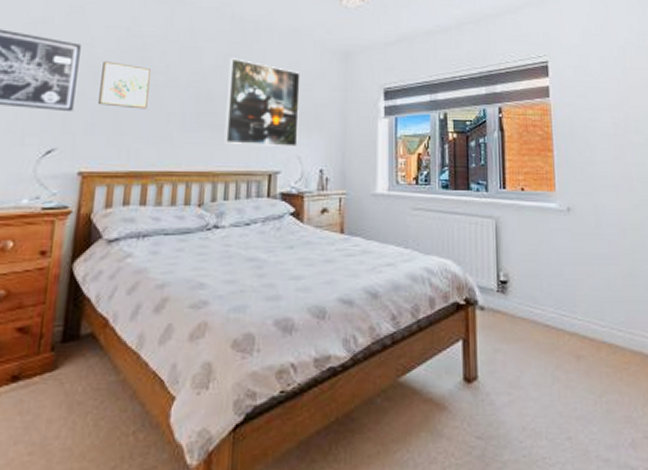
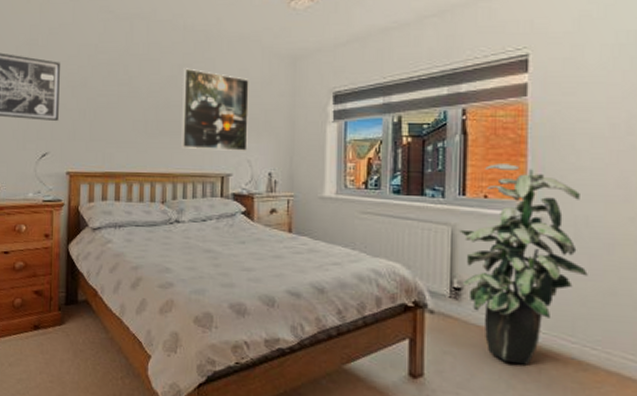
wall art: present [98,61,151,110] -> none [77,76,116,118]
indoor plant: none [502,158,609,355] -> present [460,164,588,365]

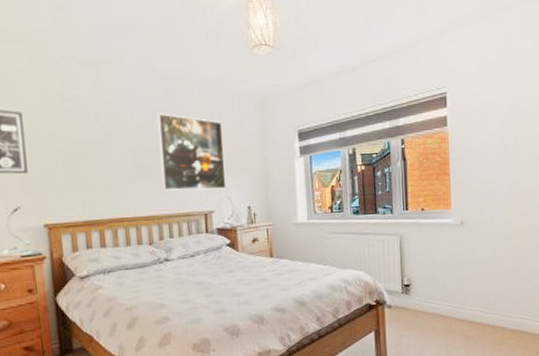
indoor plant: present [460,164,588,365] -> none [406,182,495,336]

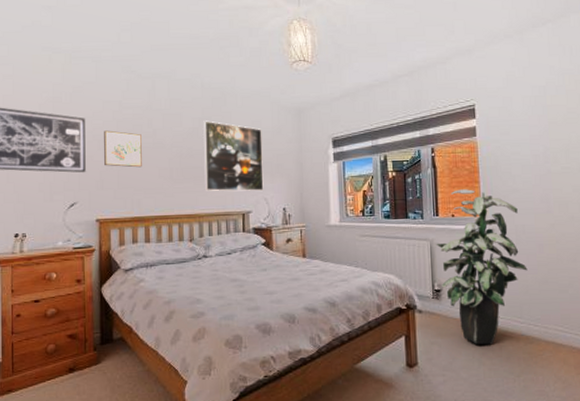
wall art: none [45,125,91,167] -> present [104,130,142,168]
indoor plant: none [406,182,495,336] -> present [436,189,528,345]

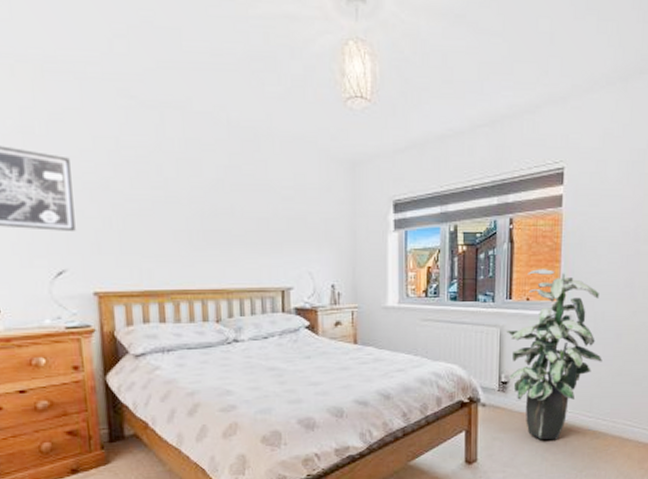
wall art: present [104,130,142,168] -> none [97,176,151,228]
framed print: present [203,121,264,191] -> none [230,170,308,263]

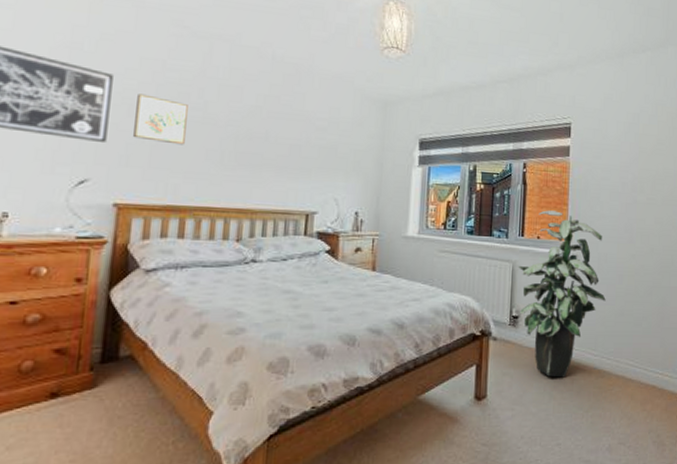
wall art: none [97,176,151,228] -> present [133,93,188,145]

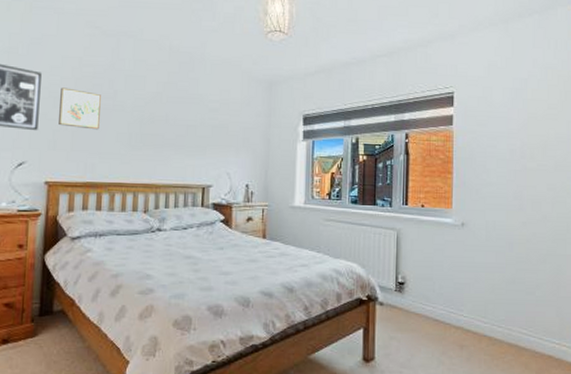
indoor plant: present [518,210,606,378] -> none [403,179,495,344]

